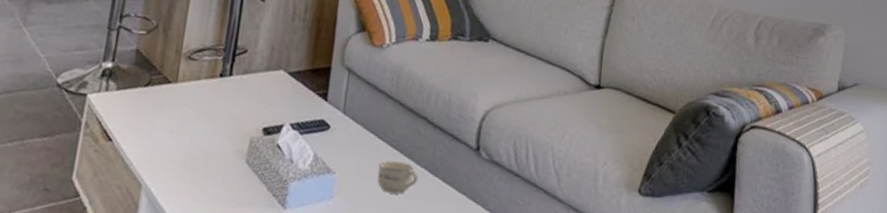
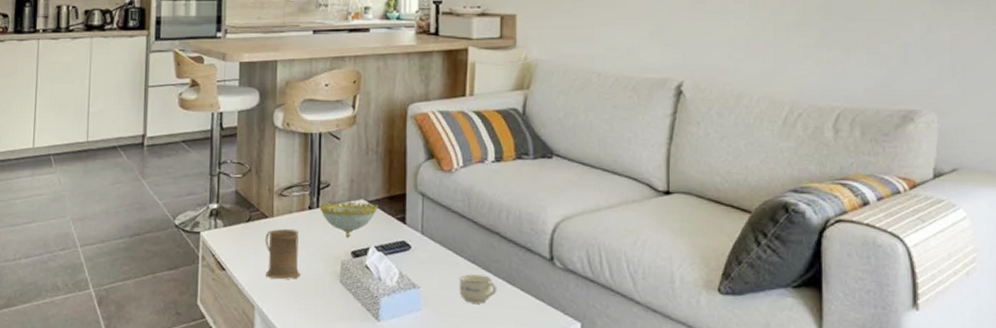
mug: none [160,97,205,156] -> present [264,229,301,279]
decorative bowl: none [231,70,299,113] -> present [319,201,378,239]

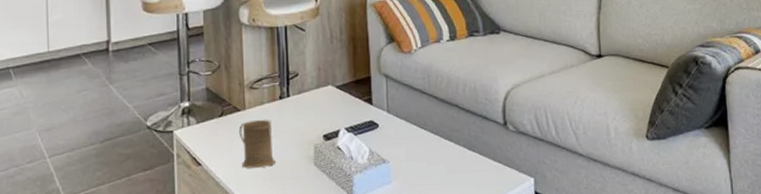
decorative bowl: present [319,201,378,239] -> none [289,88,346,123]
cup: present [459,274,497,304] -> none [424,144,459,171]

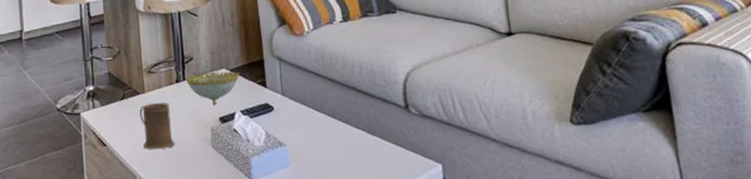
decorative bowl: none [289,88,346,123] -> present [185,71,240,106]

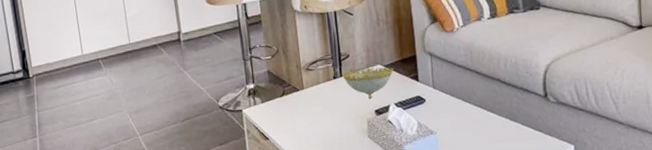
mug: present [139,103,176,149] -> none [299,98,334,141]

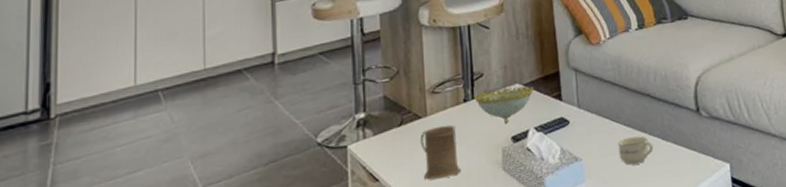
mug: none [299,98,334,141] -> present [420,125,462,180]
cup: none [469,116,502,141] -> present [617,136,654,165]

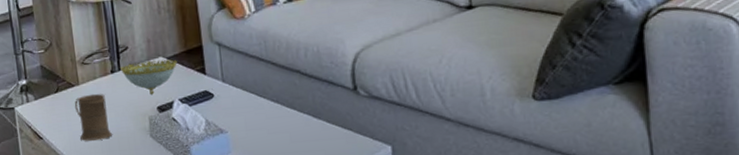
cup: present [617,136,654,165] -> none [264,112,304,141]

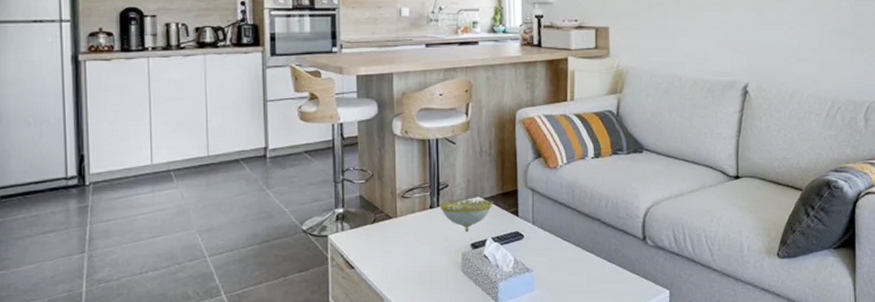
mug: present [74,94,113,141] -> none [390,228,426,273]

